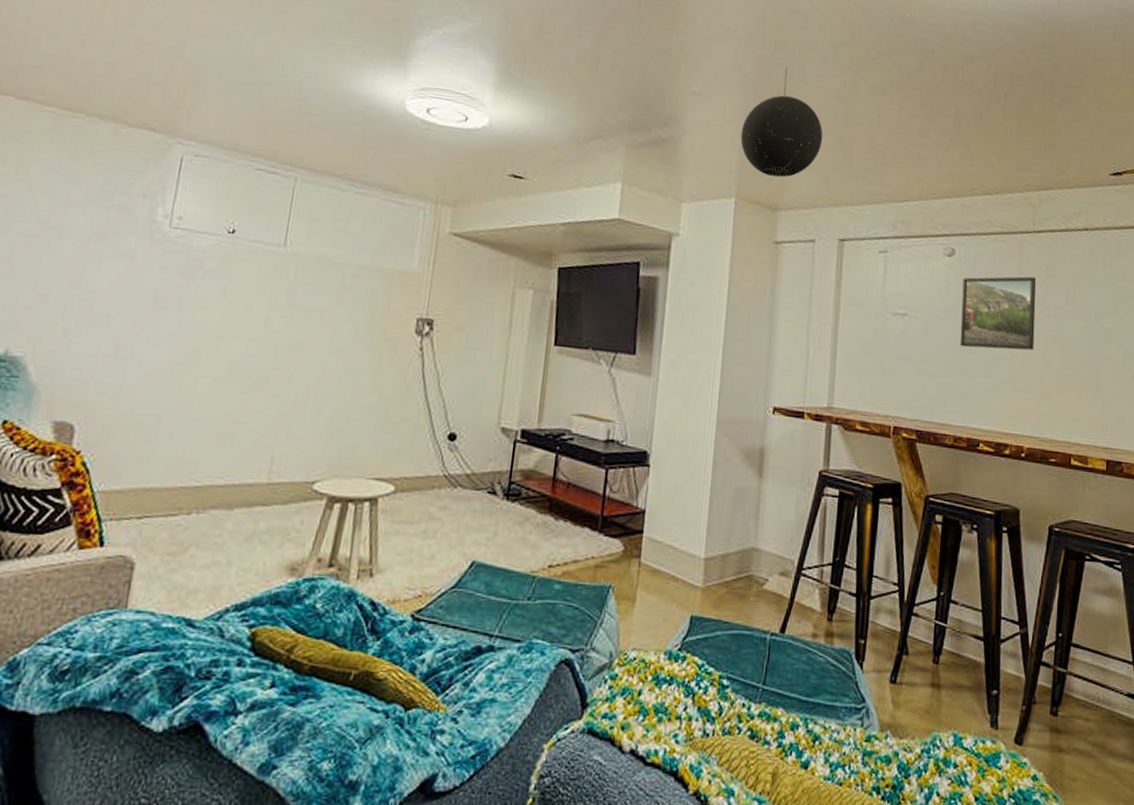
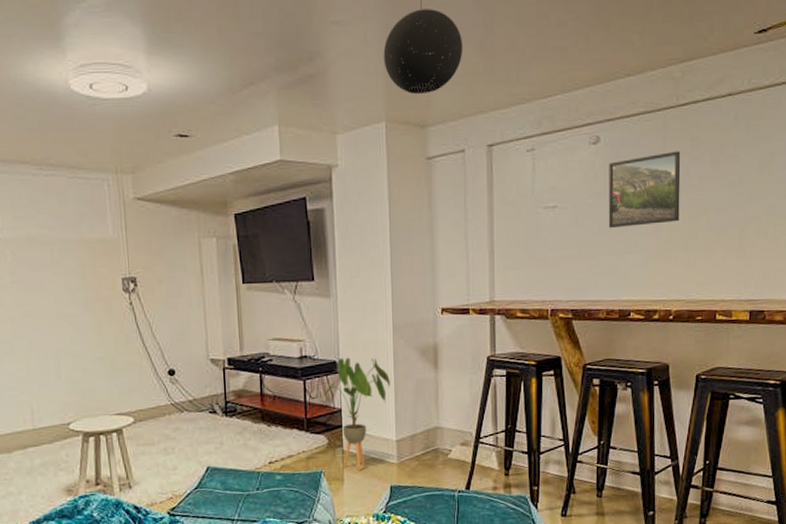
house plant: none [626,448,706,592] -> present [323,357,390,471]

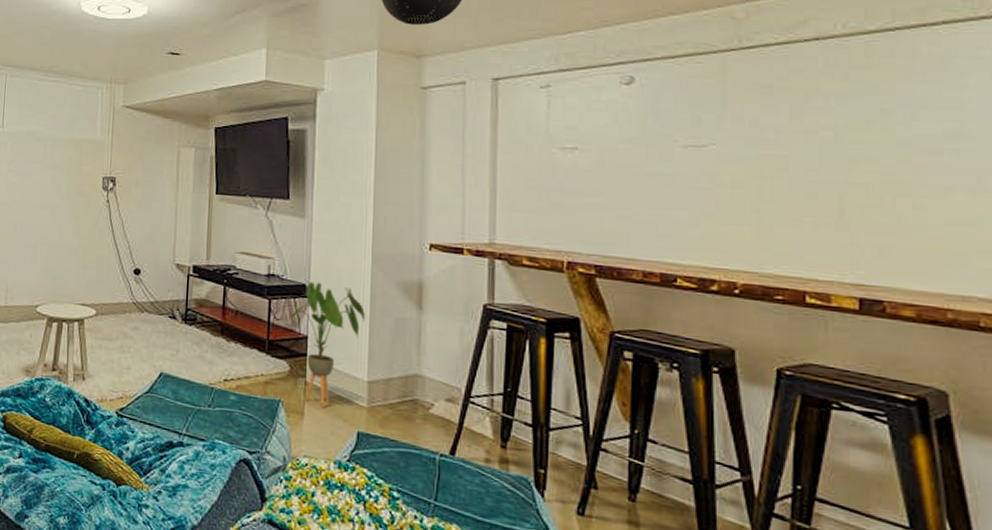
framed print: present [608,151,681,229] -> none [645,98,747,179]

